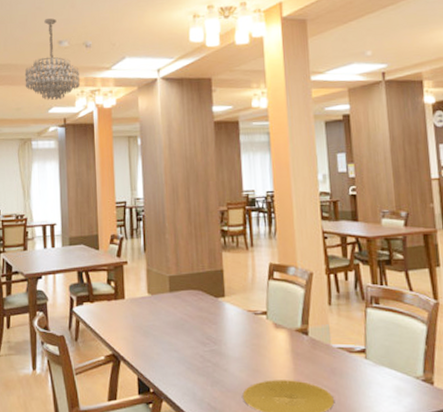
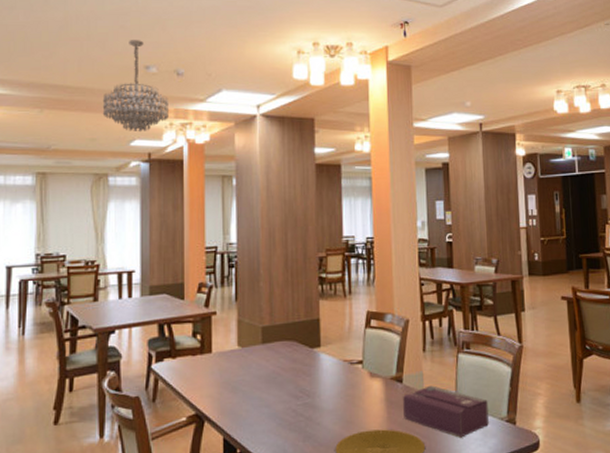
tissue box: none [309,339,403,394] -> present [403,385,489,438]

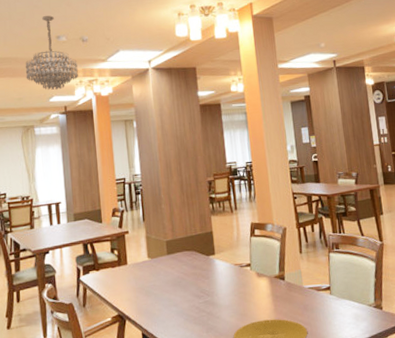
tissue box: present [403,385,489,438] -> none [286,280,360,323]

